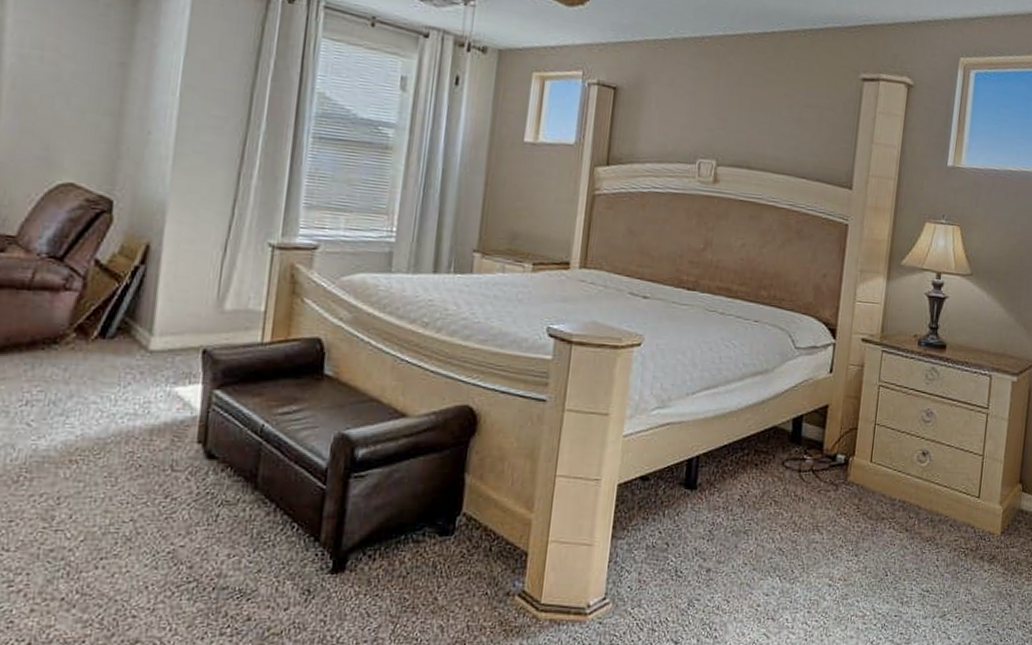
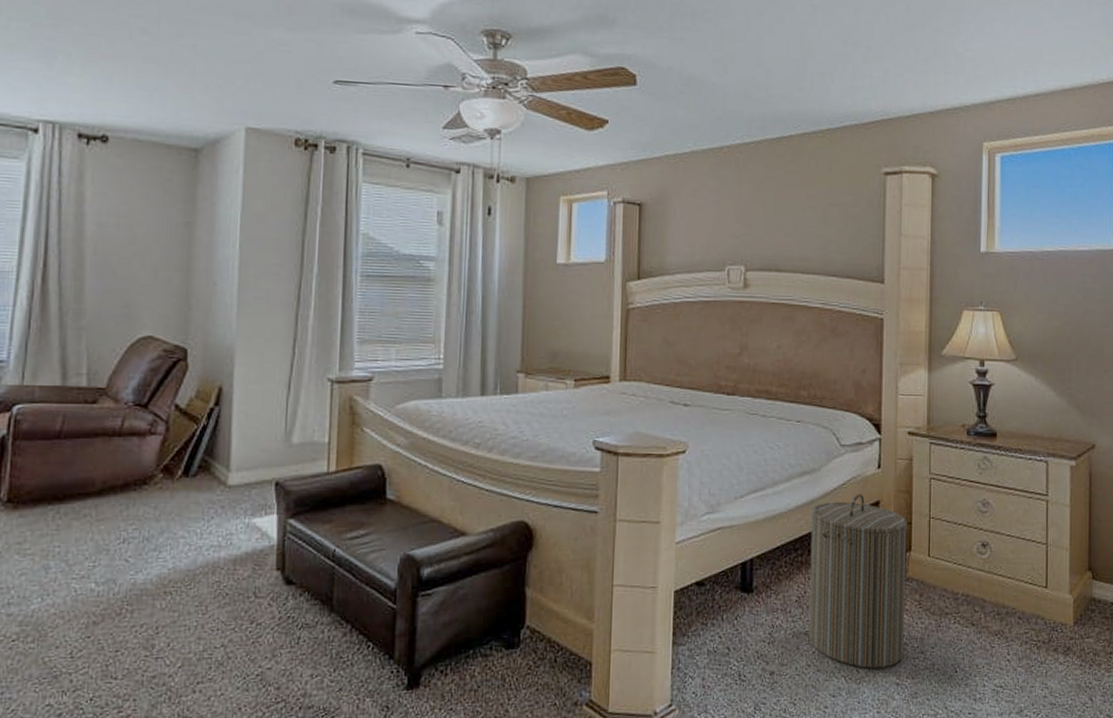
laundry hamper: none [747,397,854,569] -> present [808,494,907,668]

